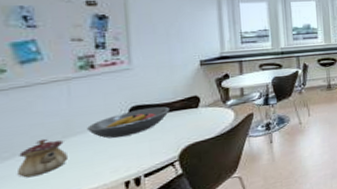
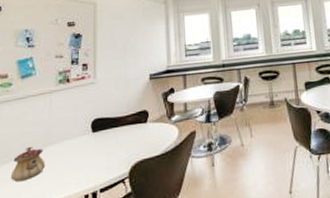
fruit bowl: present [87,106,169,139] -> none [61,120,123,150]

